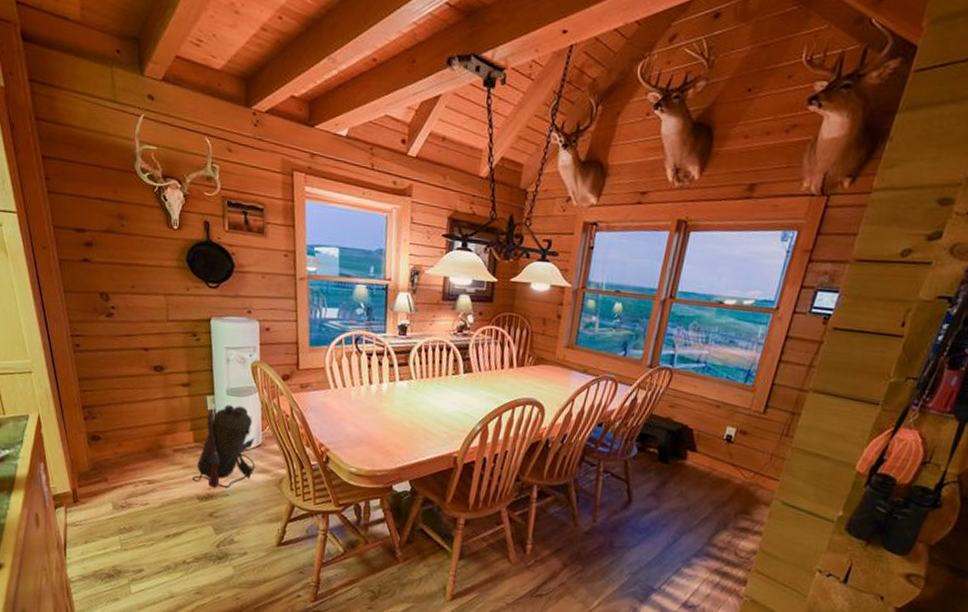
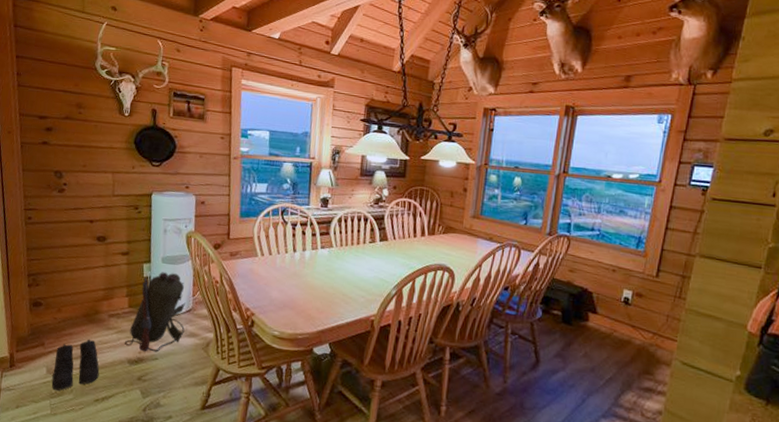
boots: none [119,474,168,527] -> present [51,339,100,391]

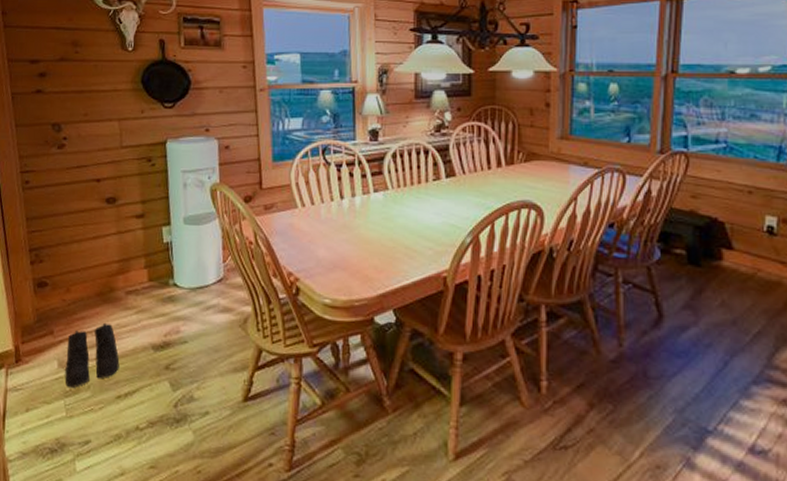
backpack: present [124,272,185,352] -> none [146,235,216,335]

